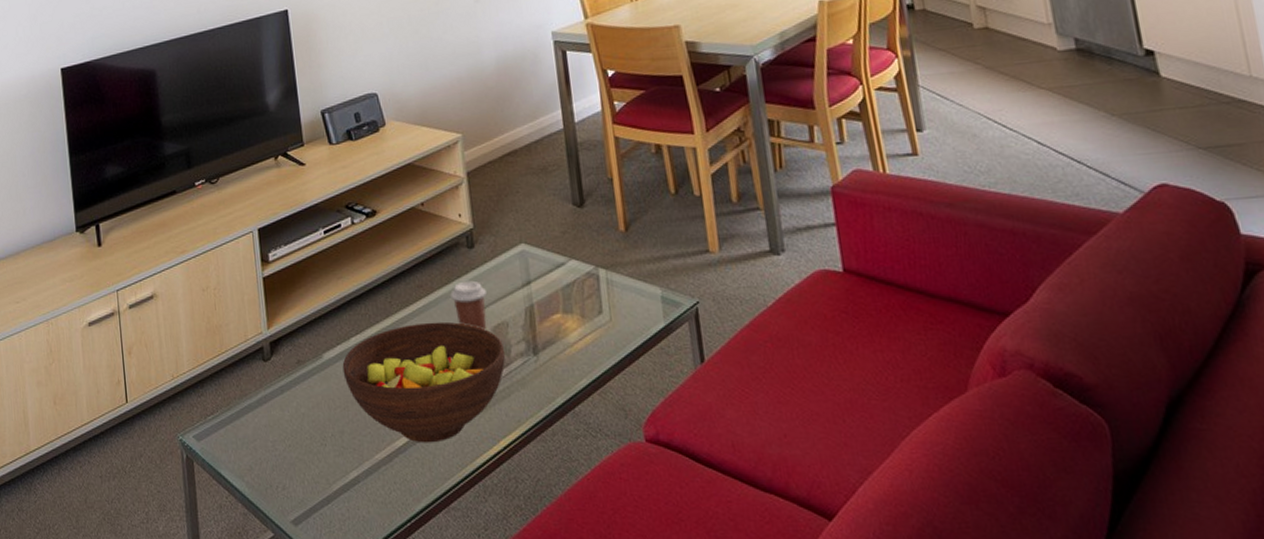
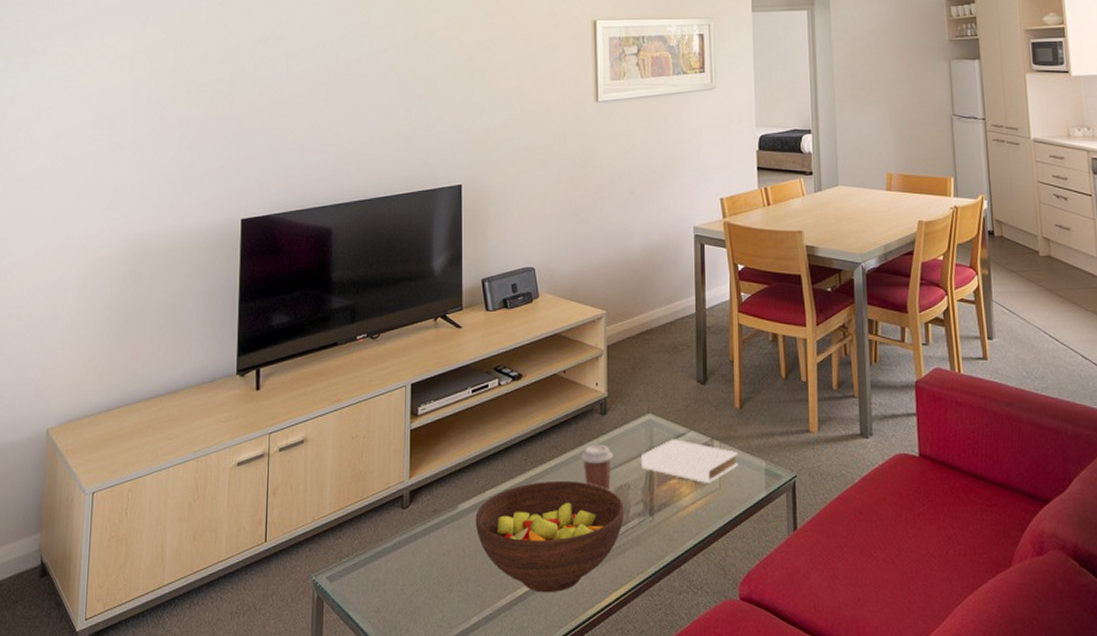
book: none [518,269,630,316] -> present [641,439,738,483]

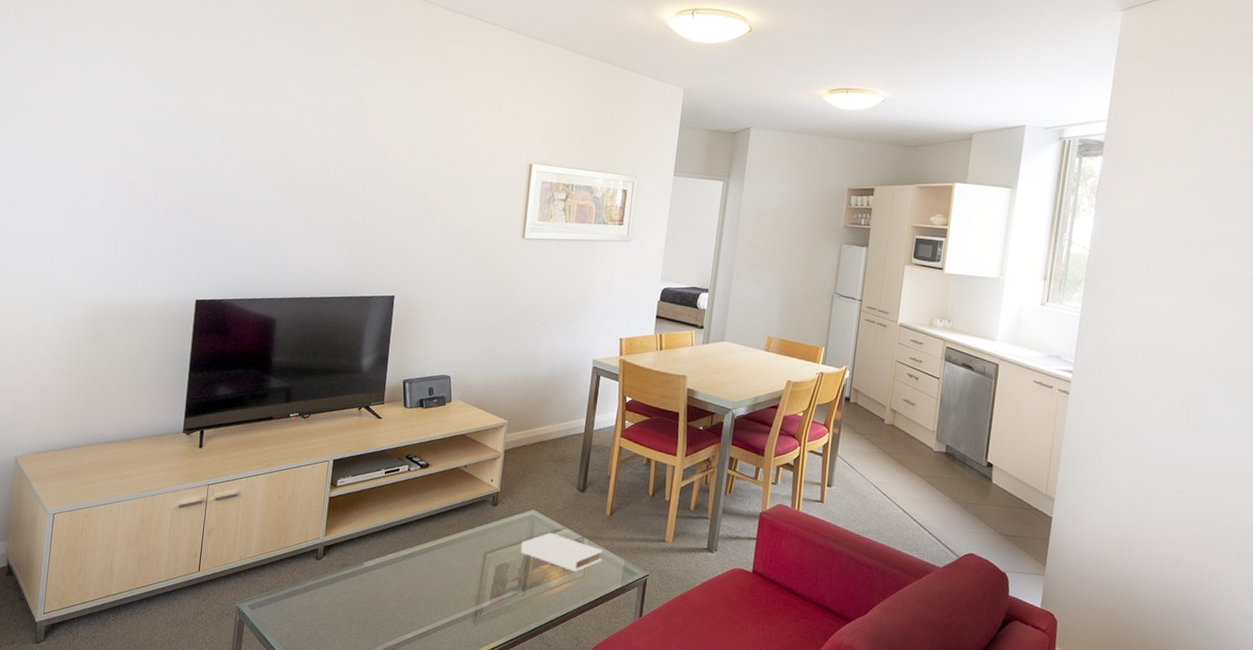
fruit bowl: present [475,480,625,593] -> none [376,552,502,640]
coffee cup: present [581,444,613,491] -> none [471,528,498,567]

